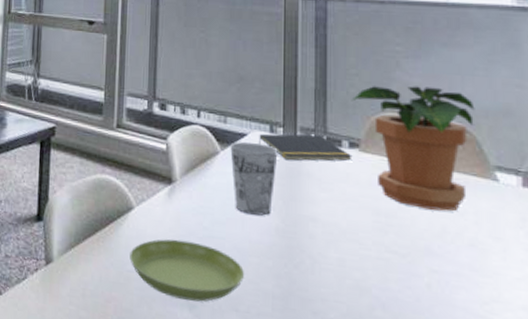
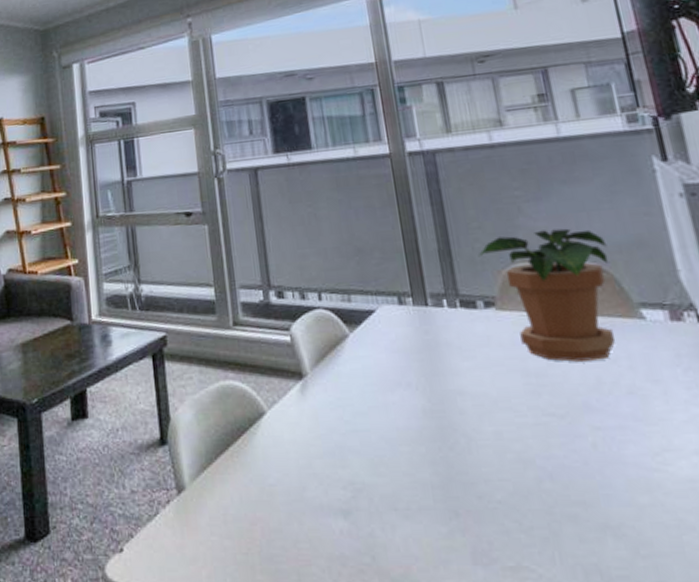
saucer: present [129,239,244,302] -> none [269,439,398,507]
cup: present [230,142,278,216] -> none [359,318,415,399]
notepad: present [259,133,353,162] -> none [388,299,491,333]

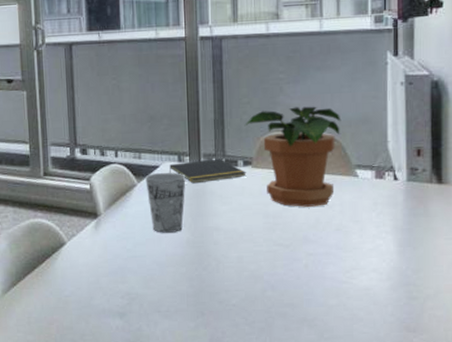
cup: none [359,318,415,399] -> present [145,172,186,233]
notepad: none [388,299,491,333] -> present [169,158,247,184]

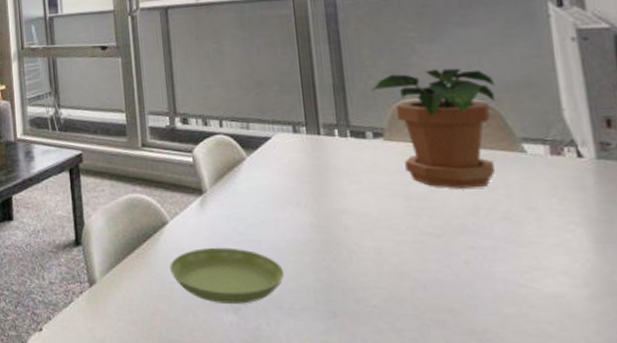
saucer: none [66,263,163,311] -> present [170,247,284,304]
cup: present [145,172,186,233] -> none [255,144,304,214]
notepad: present [169,158,247,184] -> none [283,129,378,158]

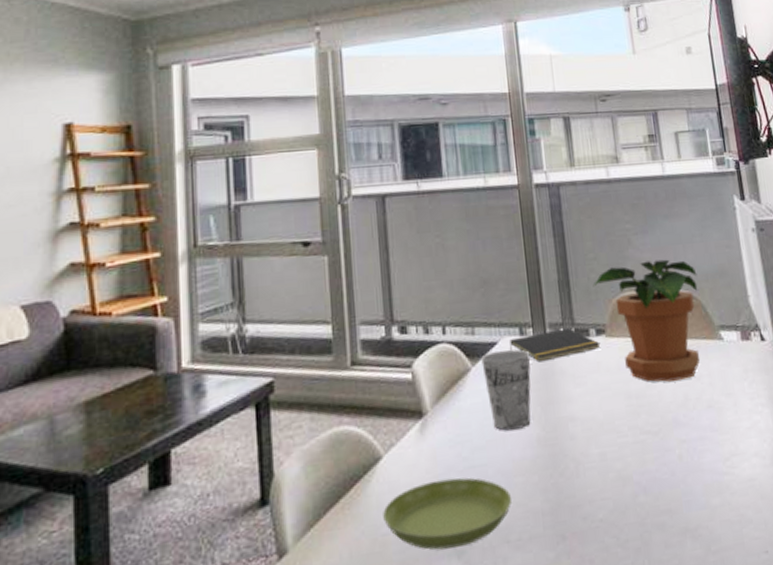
cup: none [255,144,304,214] -> present [481,349,531,431]
notepad: none [283,129,378,158] -> present [509,328,601,363]

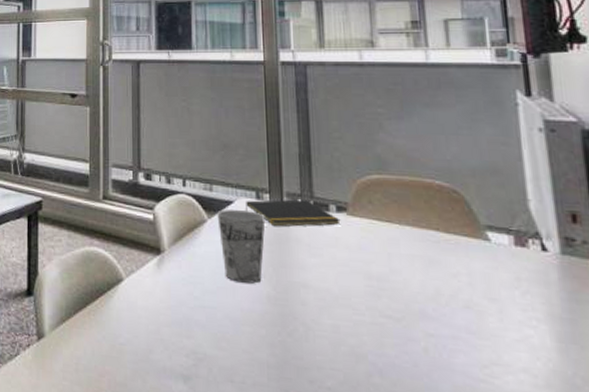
saucer: present [383,477,511,550] -> none [121,310,237,374]
potted plant: present [592,259,701,382] -> none [336,147,462,273]

